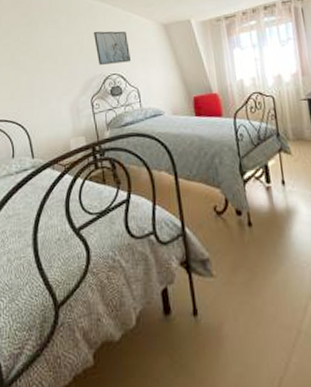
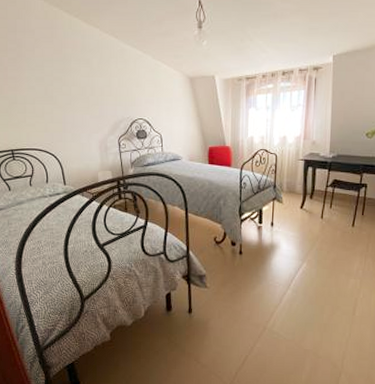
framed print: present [94,31,130,65] -> none [124,76,157,109]

